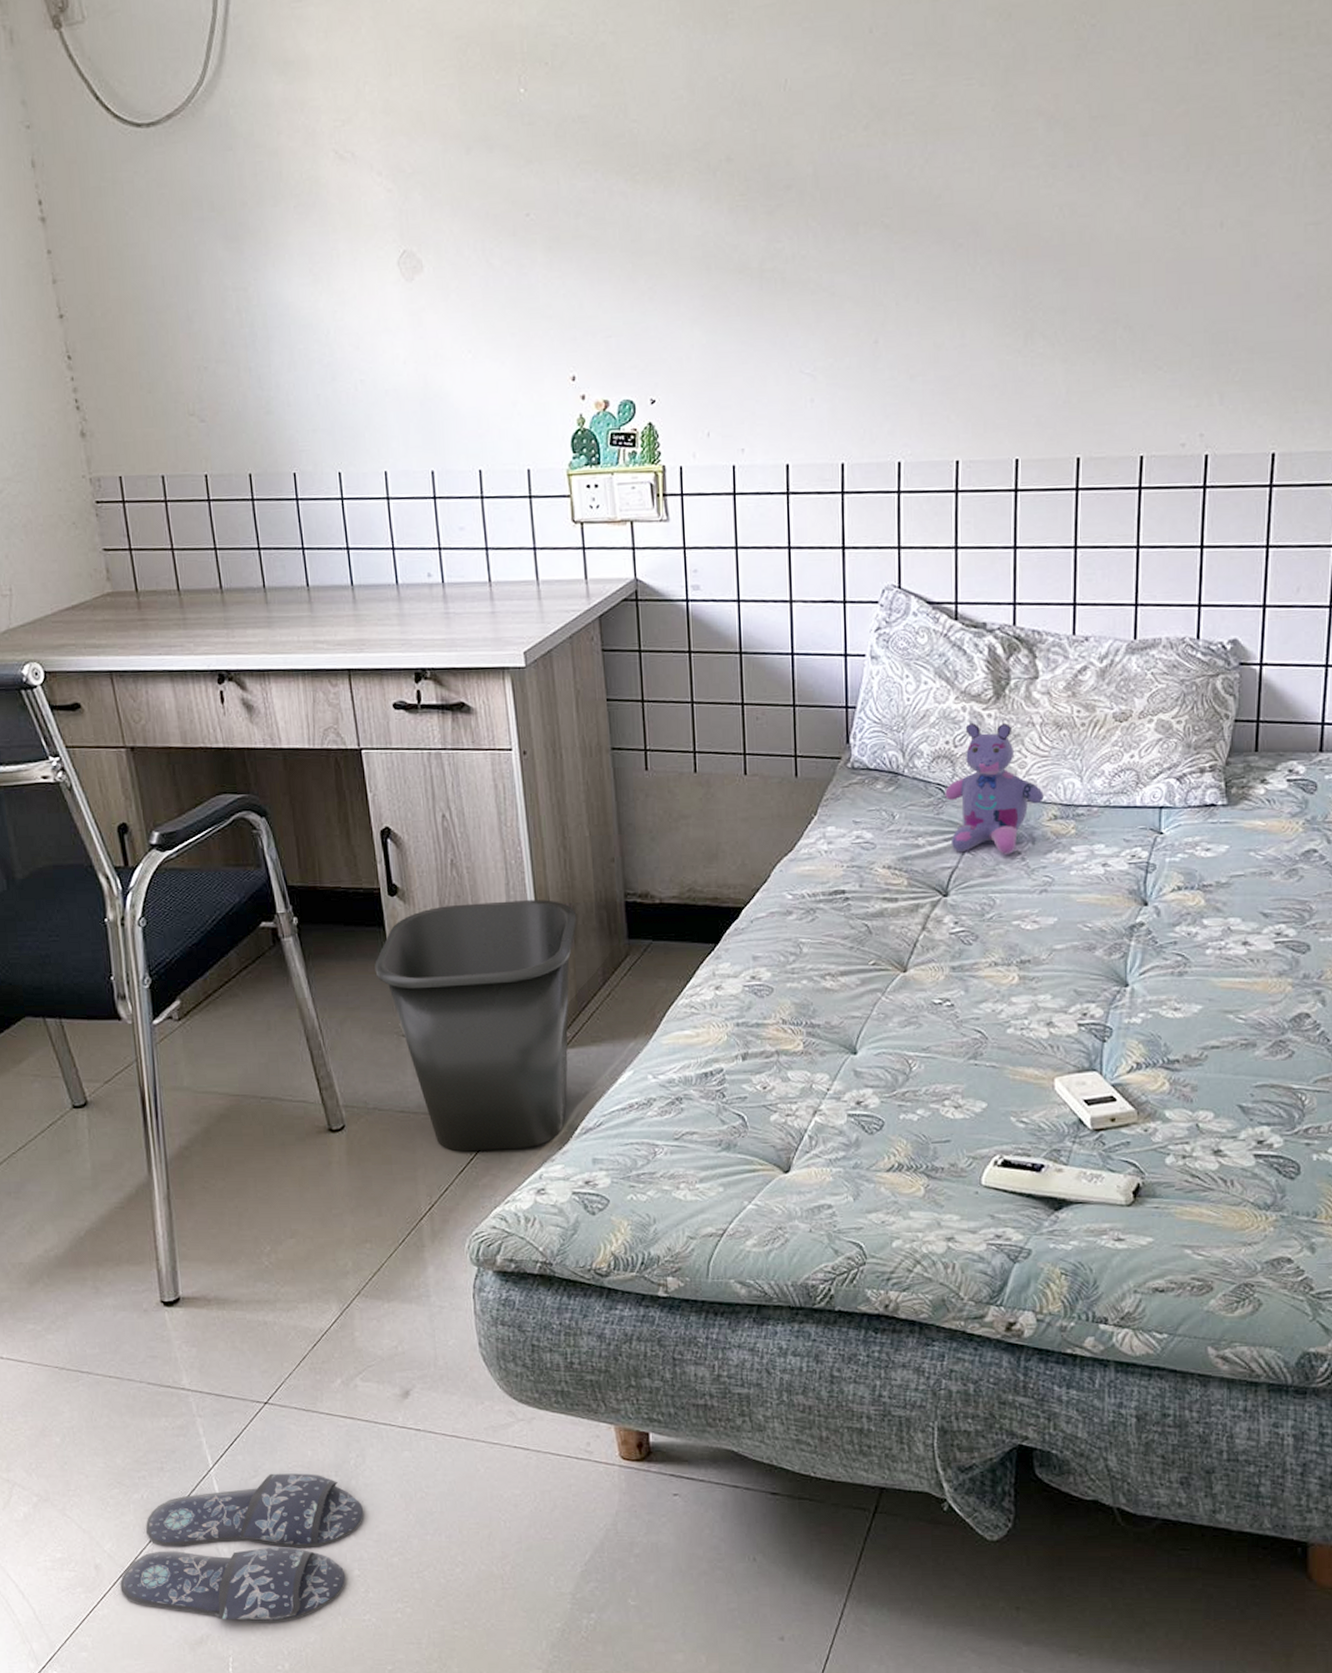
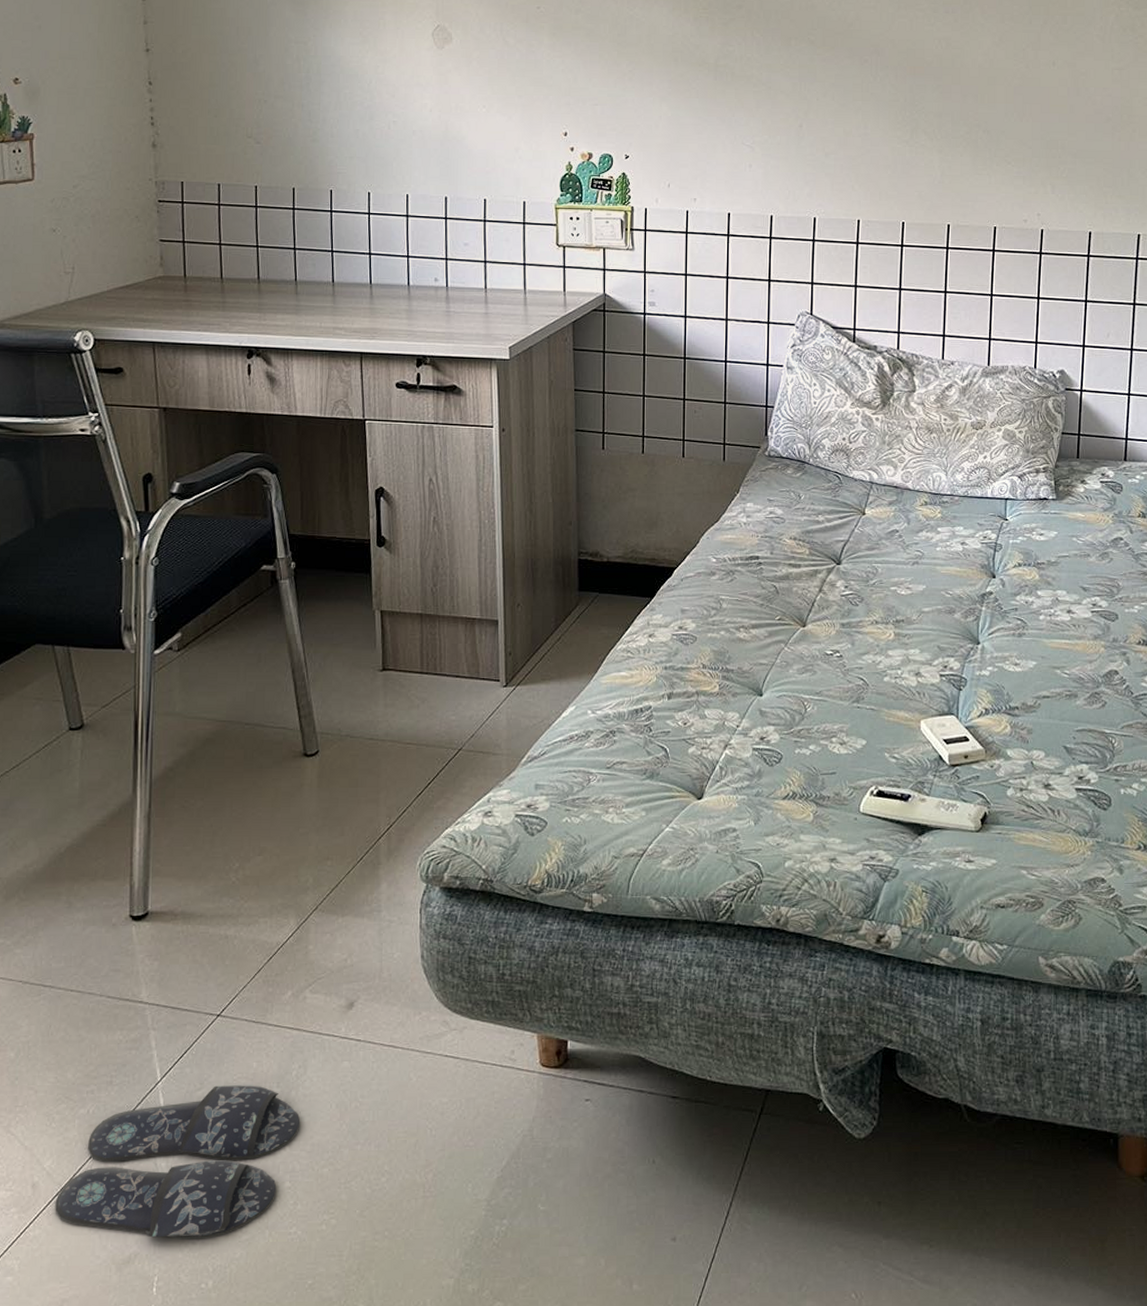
waste bin: present [375,899,577,1152] -> none [359,555,537,777]
toy: present [945,723,1044,854] -> none [841,425,917,532]

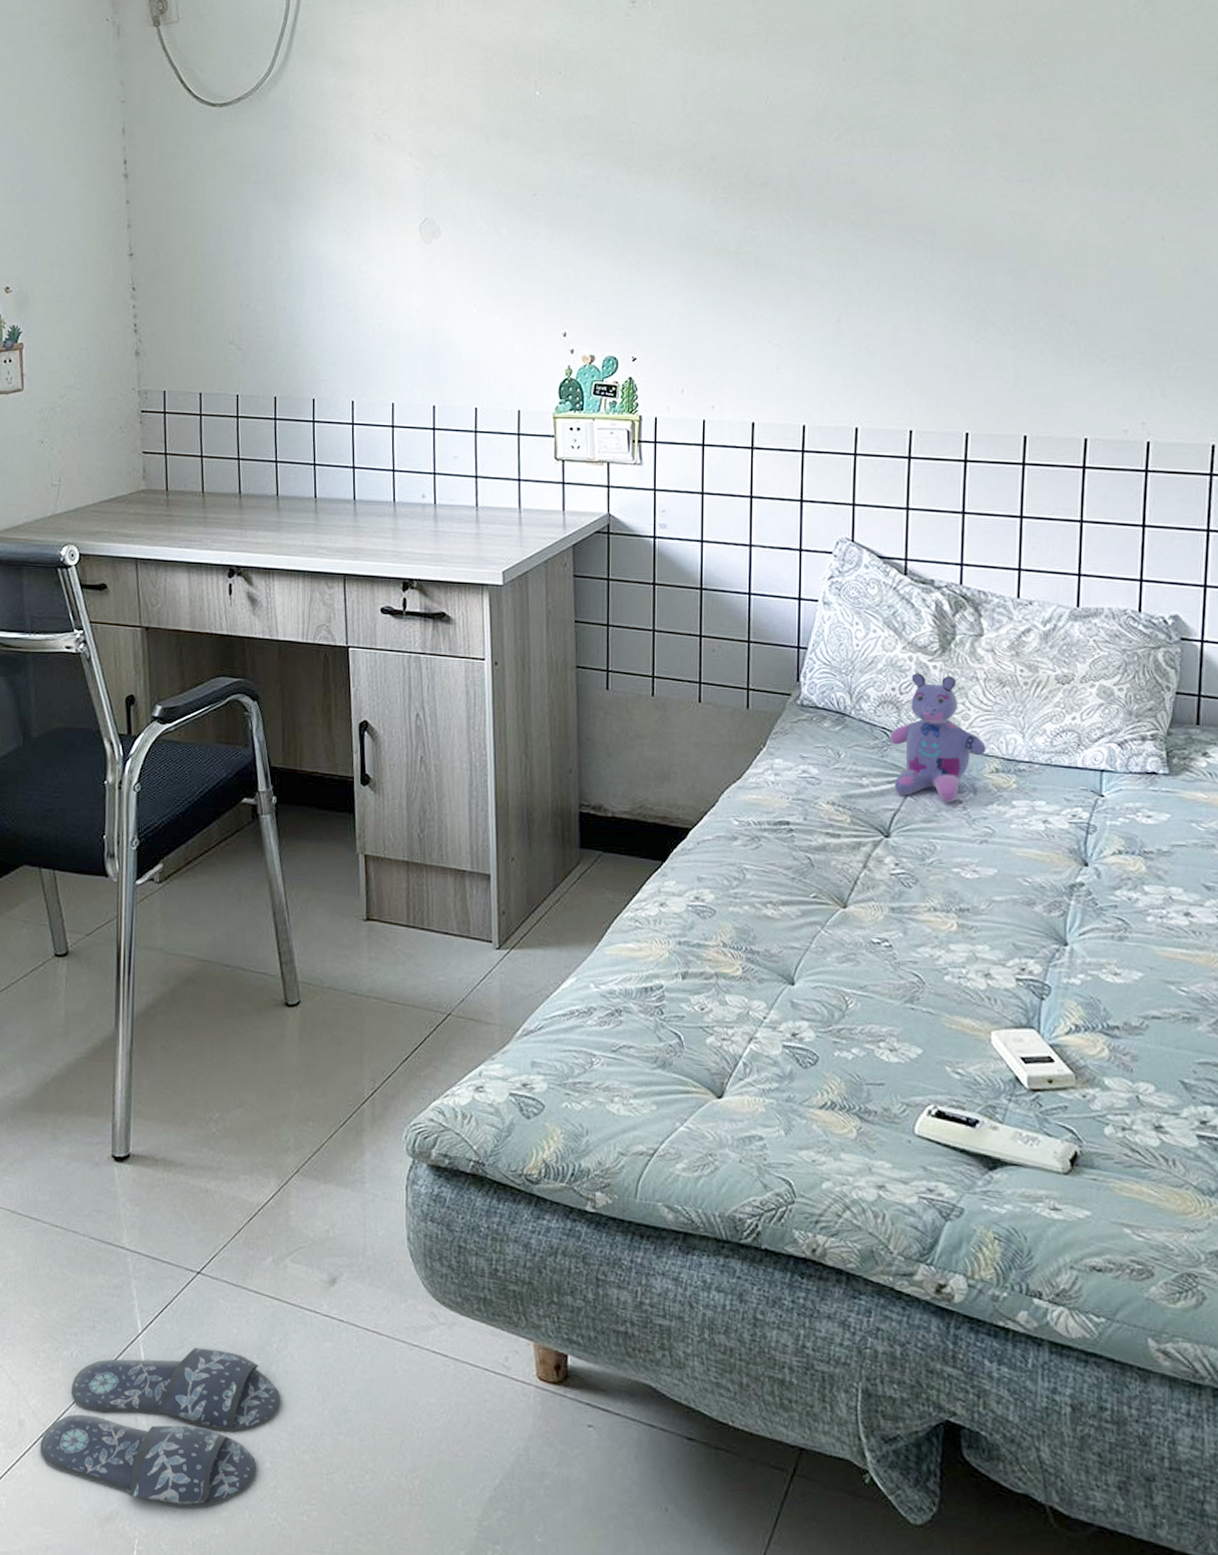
toy: none [841,425,917,532] -> present [890,673,986,802]

